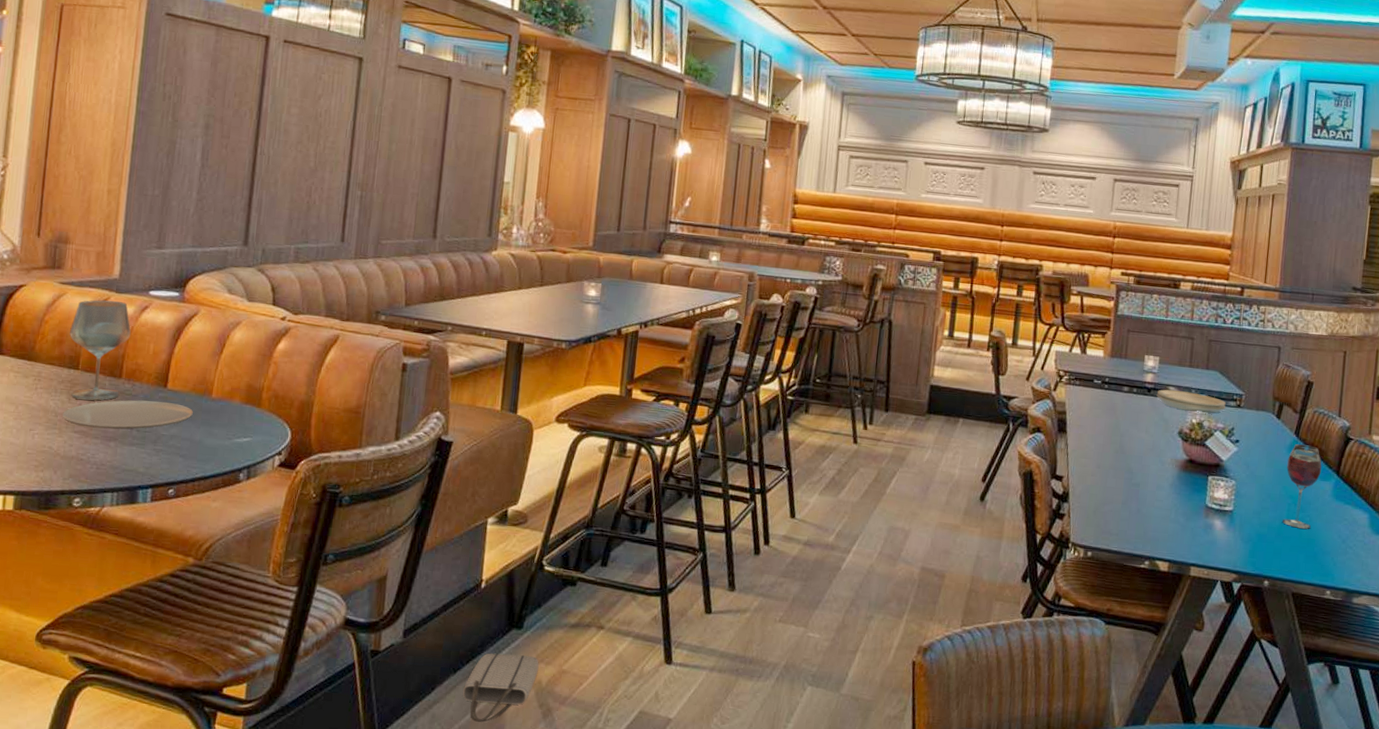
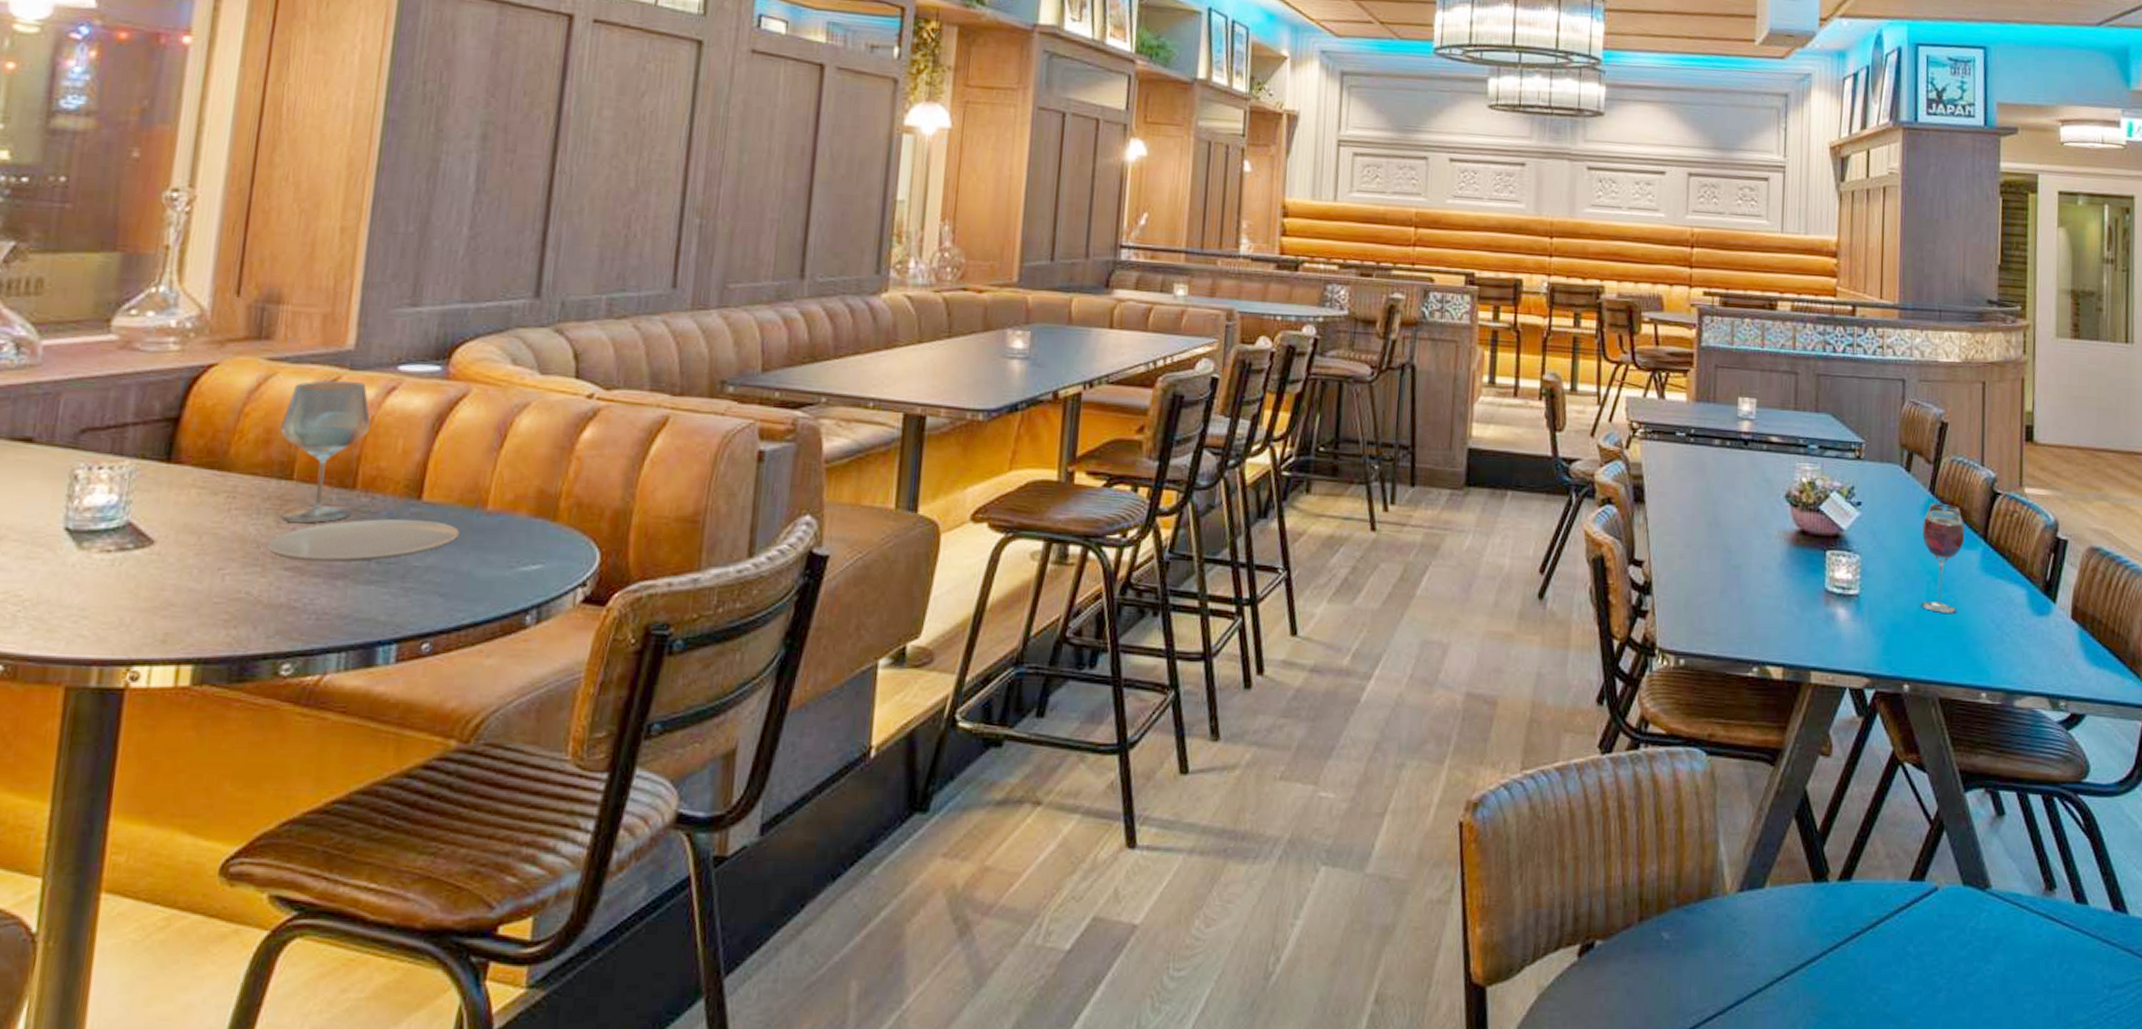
tote bag: present [462,653,539,722] -> none [844,849,953,949]
plate: present [1156,389,1226,414] -> none [1755,441,1843,470]

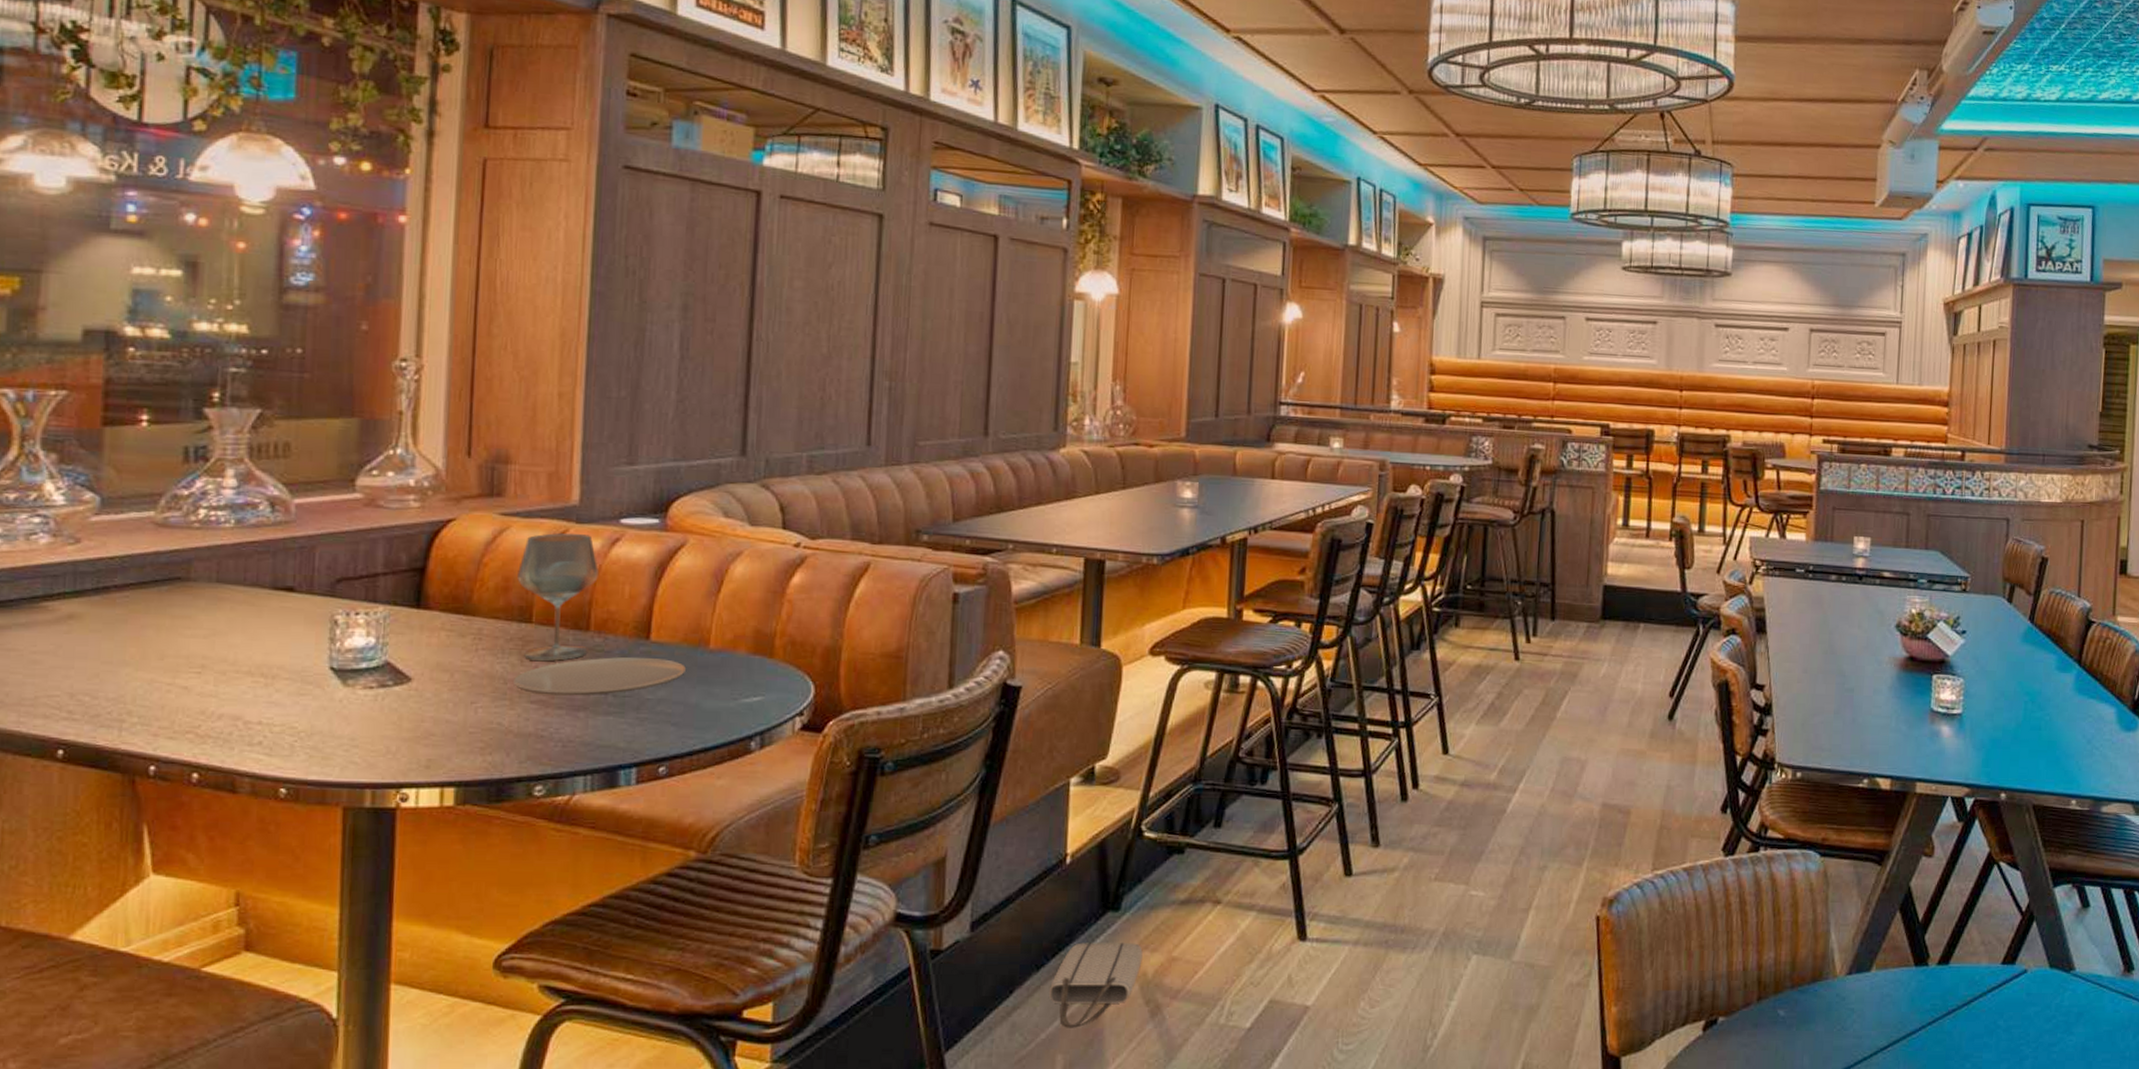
tote bag: none [844,849,953,949] -> present [1048,943,1143,1028]
wineglass: present [1921,502,1965,613] -> none [2019,630,2061,730]

